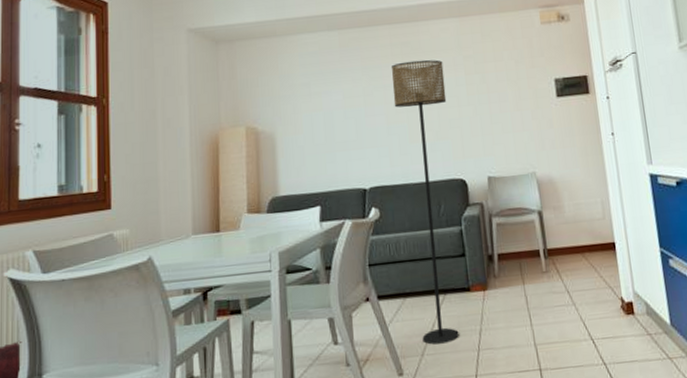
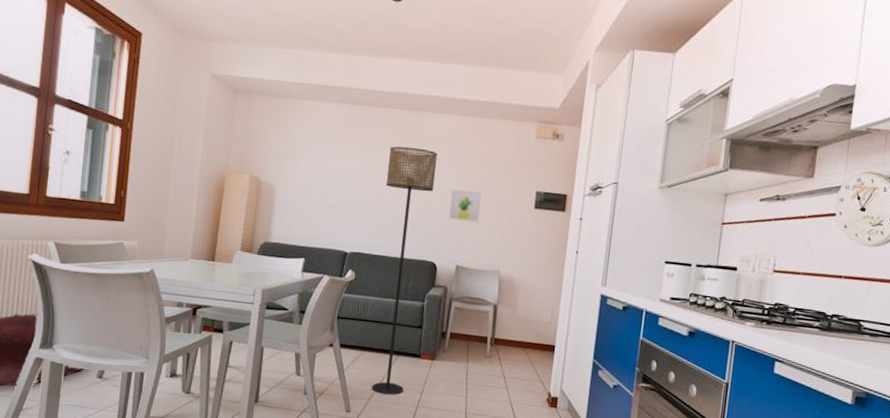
wall art: none [466,93,501,128] -> present [449,190,482,223]

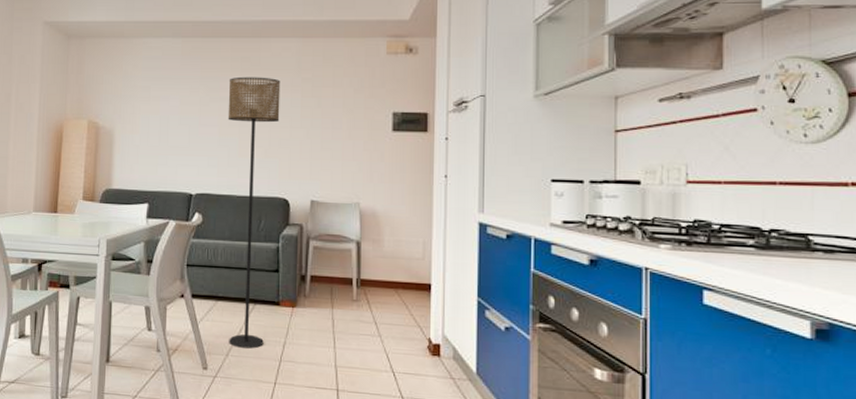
wall art: present [449,190,482,223] -> none [298,118,332,151]

